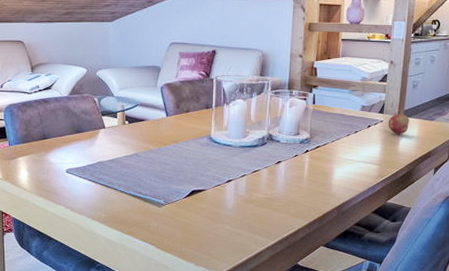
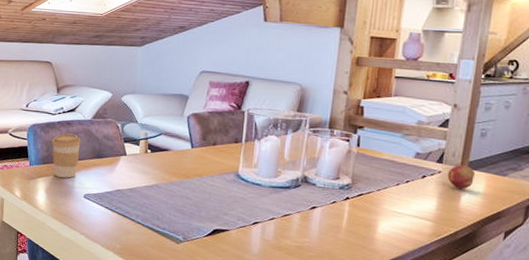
coffee cup: none [30,111,59,155] -> present [51,133,81,178]

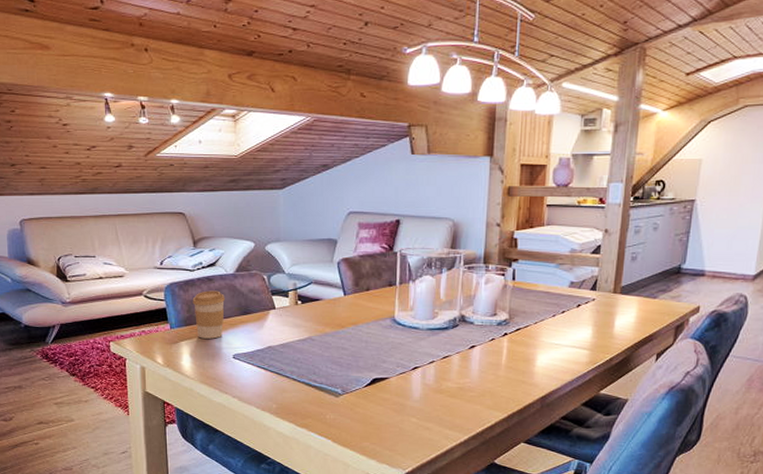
fruit: present [447,165,475,190] -> none [601,291,627,316]

